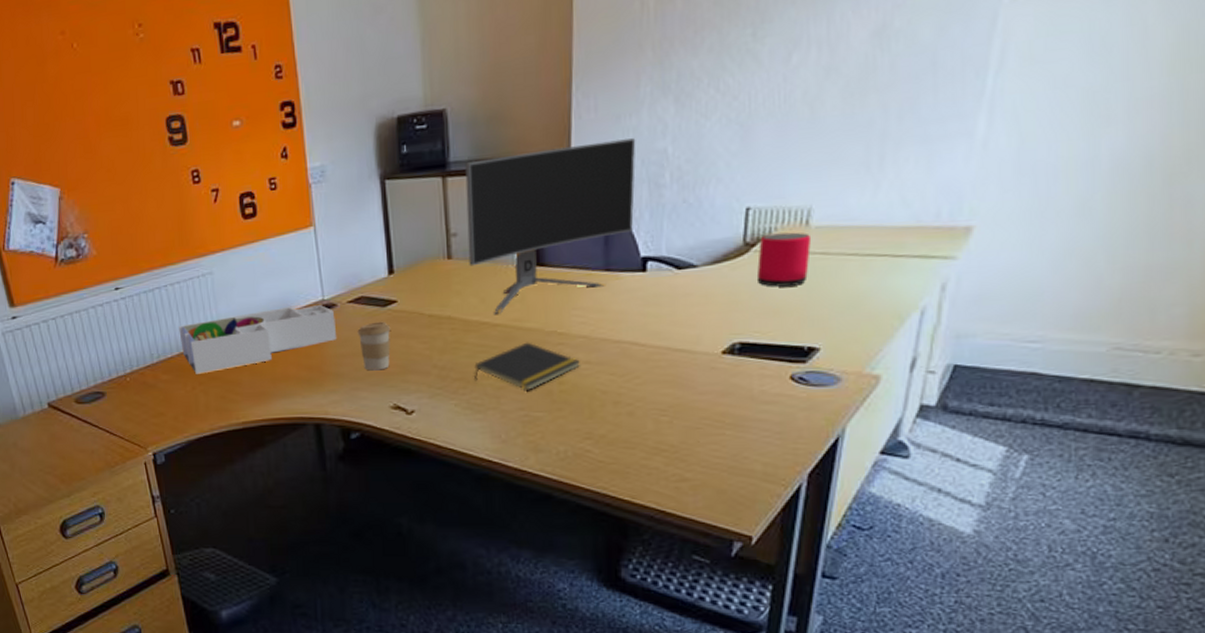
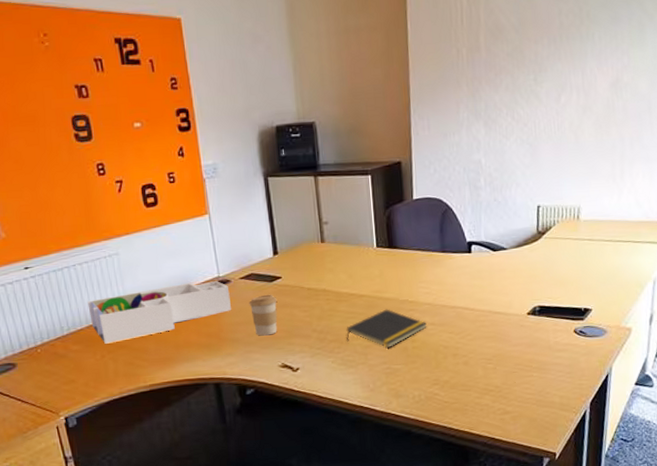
computer monitor: present [465,138,636,316] -> none [332,151,460,288]
speaker: present [756,232,812,287] -> none [547,224,582,265]

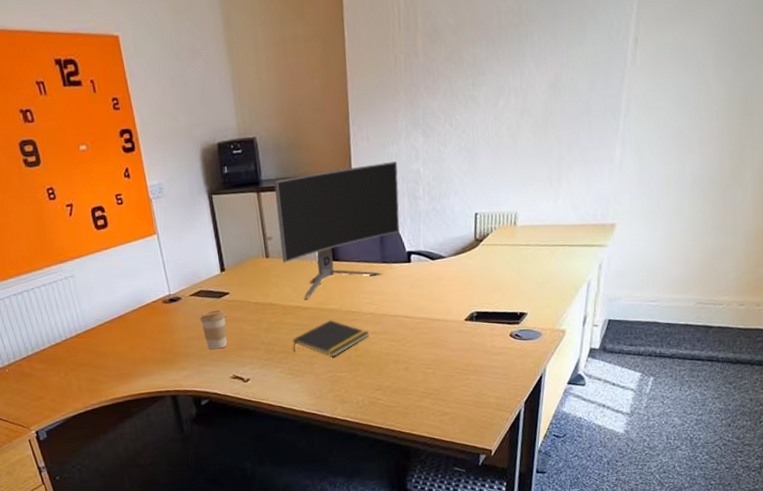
desk organizer: present [88,281,231,344] -> none [48,299,183,362]
computer monitor: none [332,151,460,288] -> present [274,161,400,301]

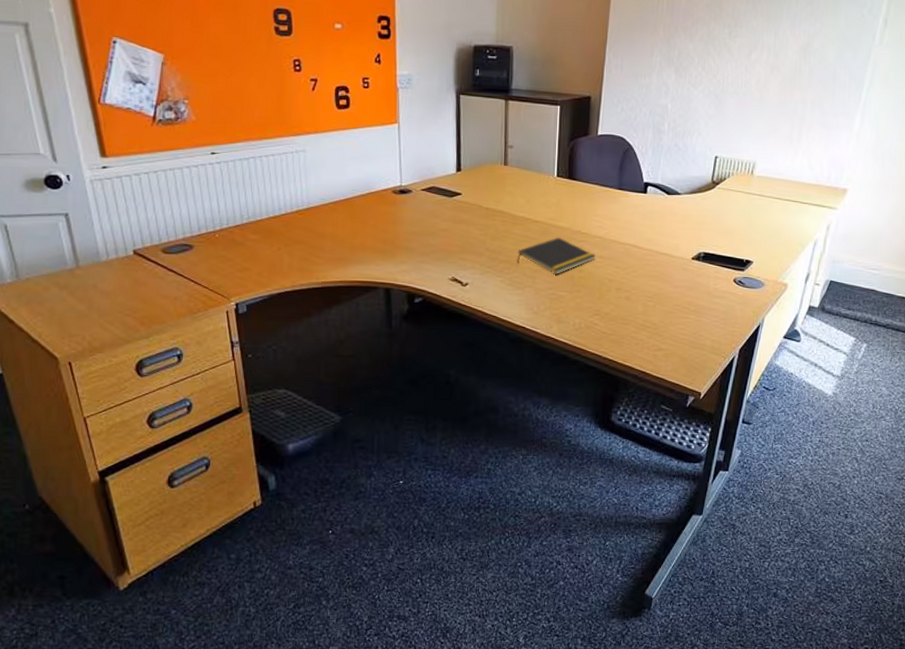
coffee cup: present [199,309,228,350] -> none [427,208,455,249]
computer monitor: present [274,161,400,301] -> none [520,91,647,214]

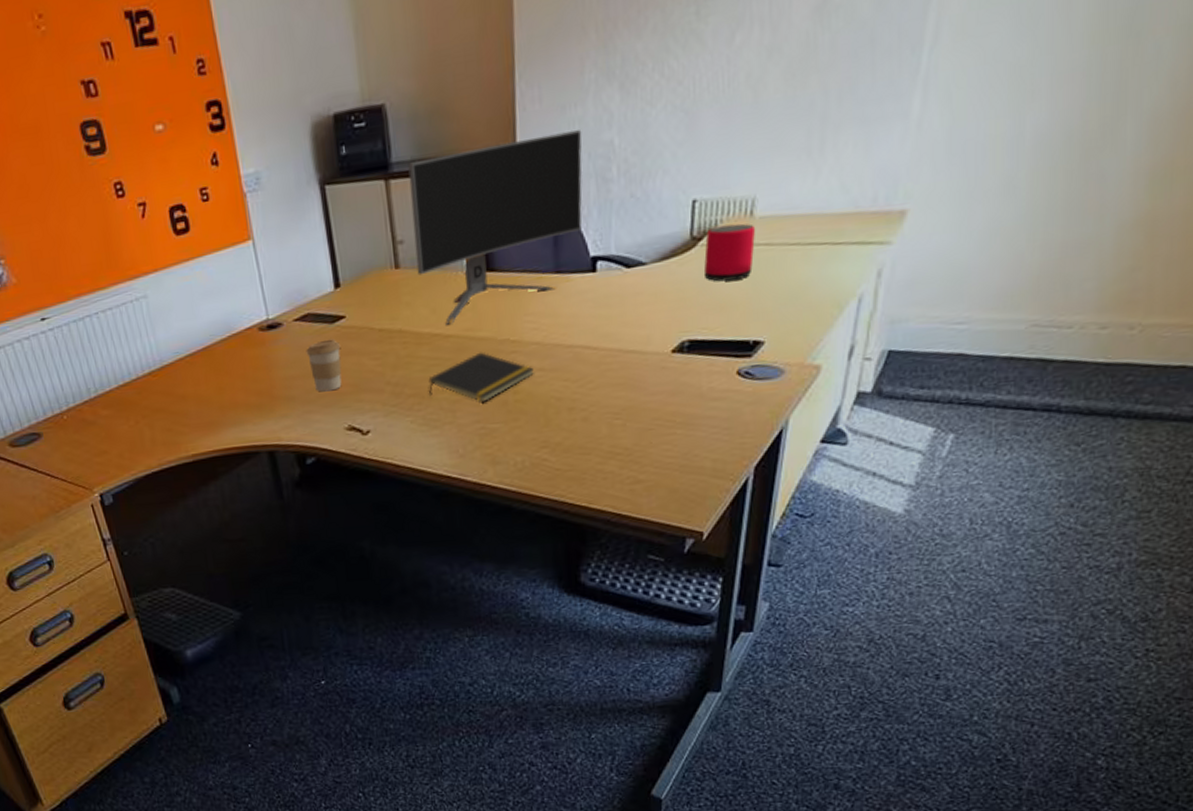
coffee cup: none [427,208,455,249] -> present [306,339,342,392]
computer monitor: none [520,91,647,214] -> present [408,130,582,326]
speaker: none [718,177,754,216] -> present [703,223,756,282]

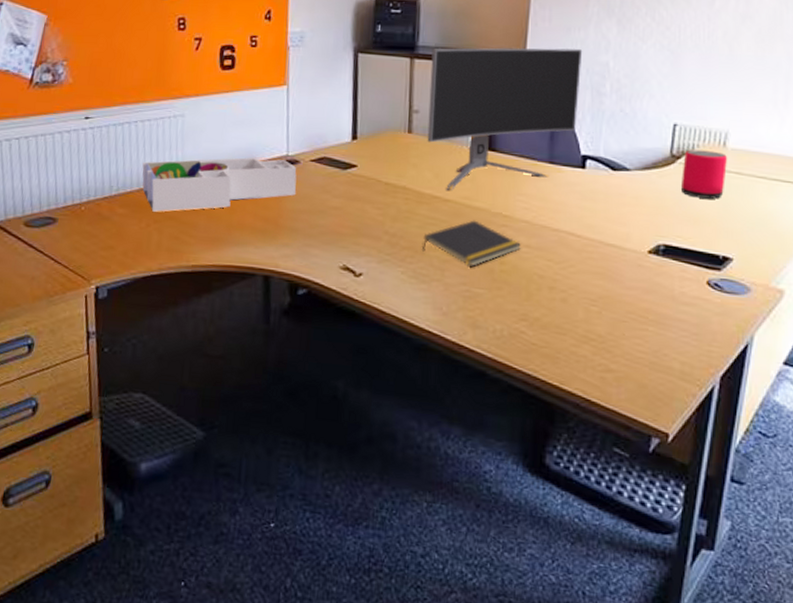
desk organizer: none [115,325,284,407] -> present [142,157,297,212]
coffee cup: present [306,339,342,392] -> none [316,183,349,230]

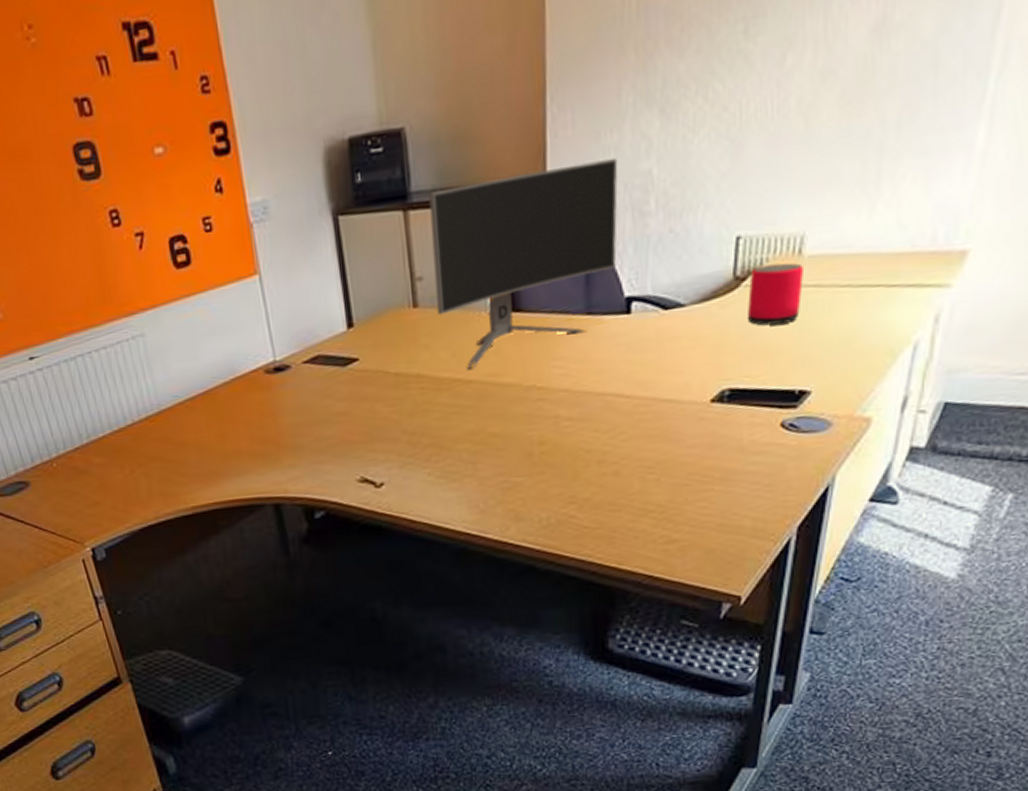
desk organizer: present [142,157,297,212] -> none [109,367,292,455]
notepad: present [423,220,521,267] -> none [447,399,562,453]

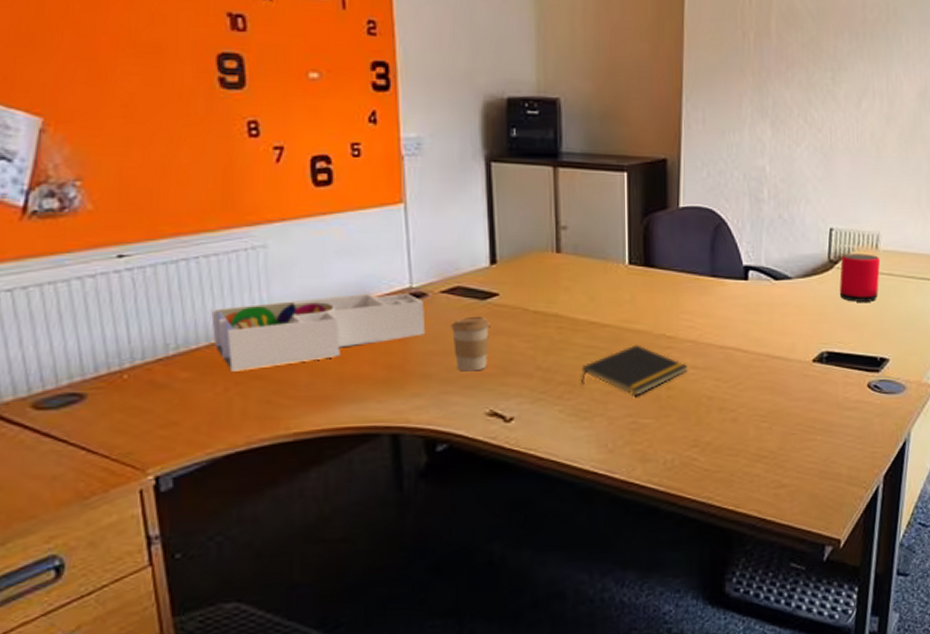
desk organizer: none [109,367,292,455] -> present [211,292,425,372]
coffee cup: none [315,383,354,441] -> present [450,316,491,372]
computer monitor: present [428,159,618,371] -> none [577,152,739,315]
notepad: none [447,399,562,453] -> present [581,344,687,395]

